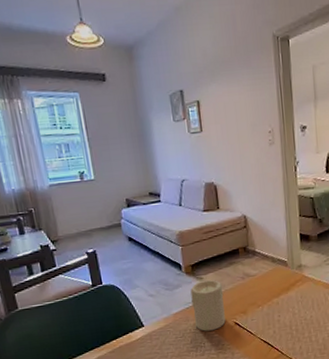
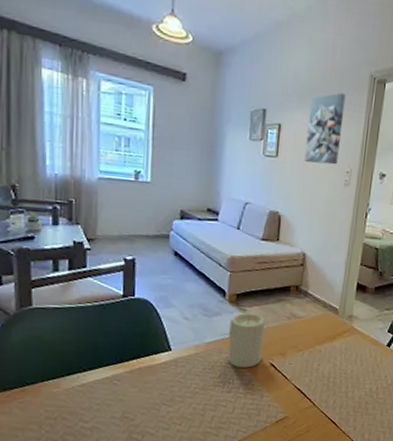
wall art: none [221,58,259,130] -> present [304,93,346,165]

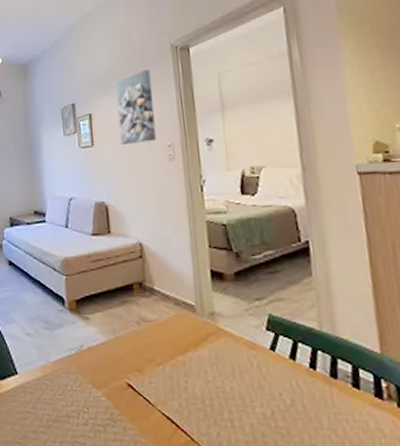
candle: present [228,312,266,368] -> none [74,321,116,391]

